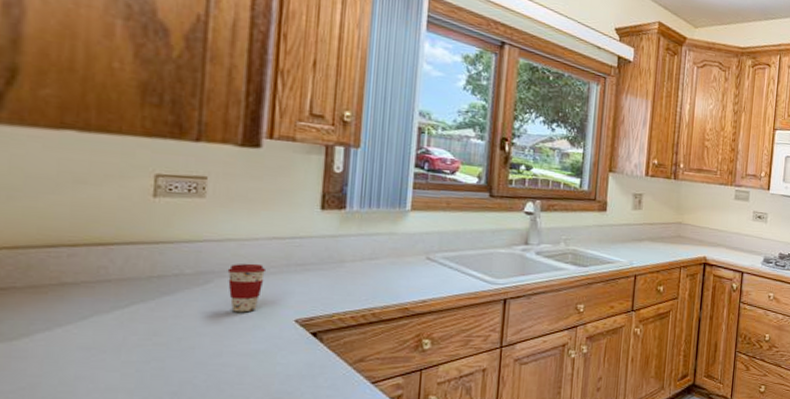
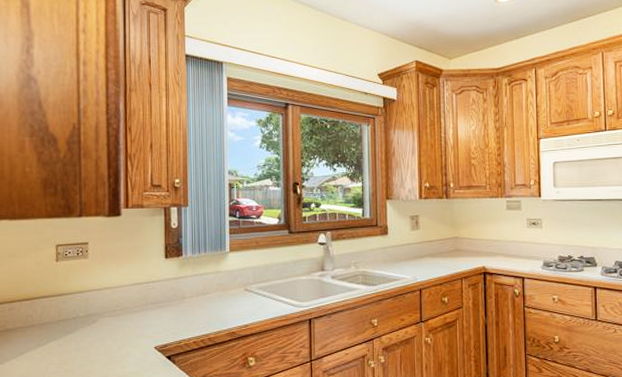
coffee cup: present [227,263,267,313] -> none [106,305,132,344]

